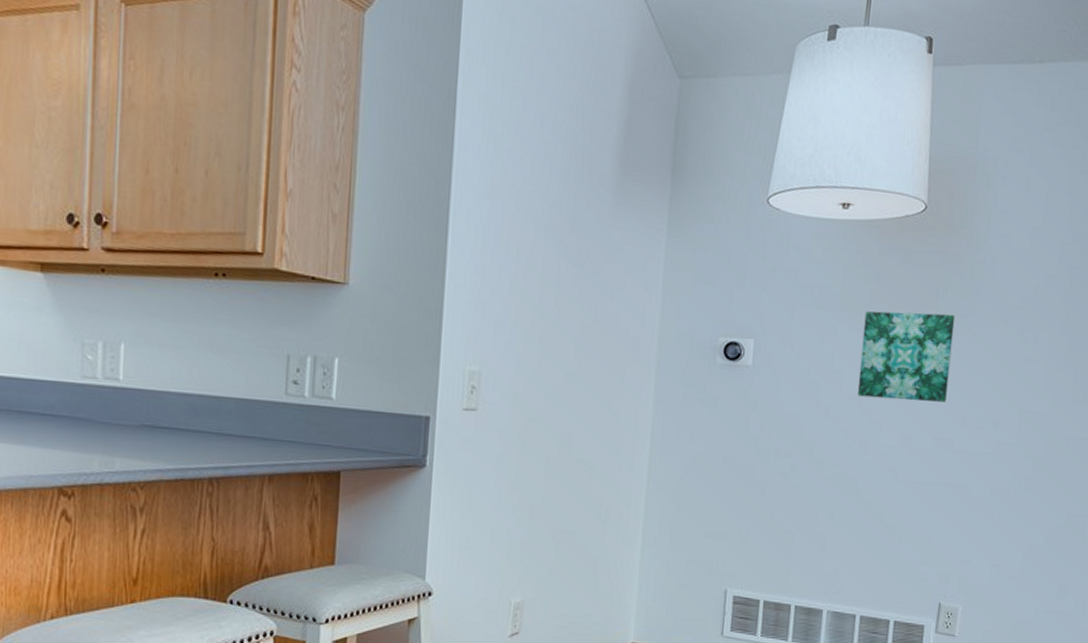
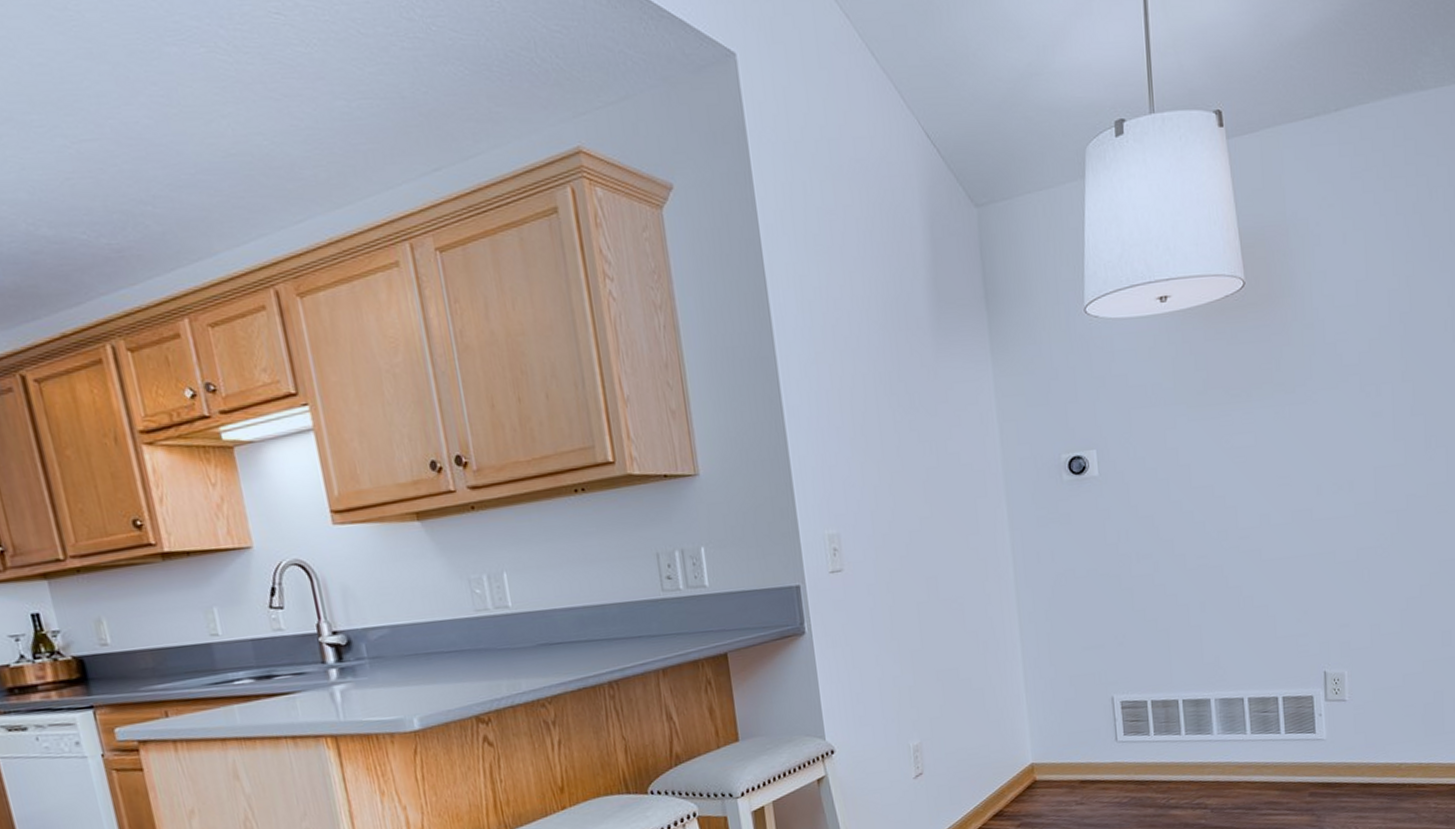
wall art: present [858,311,955,402] -> none [1201,385,1297,485]

